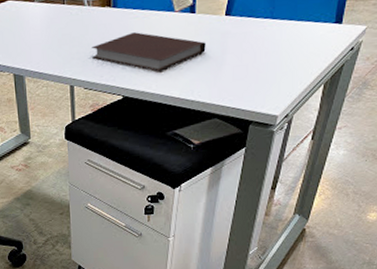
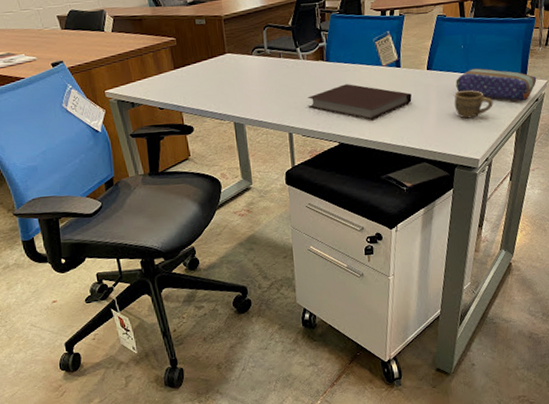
cup: none [254,37,299,70] -> present [454,90,493,119]
pencil case: none [257,13,354,51] -> present [455,68,537,102]

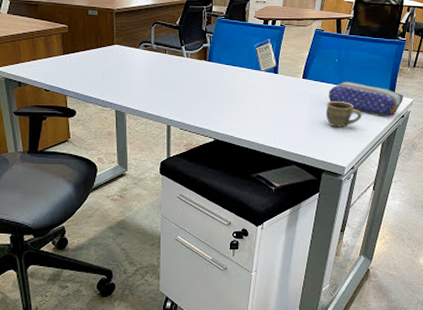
notebook: present [307,84,412,121] -> none [187,84,286,121]

